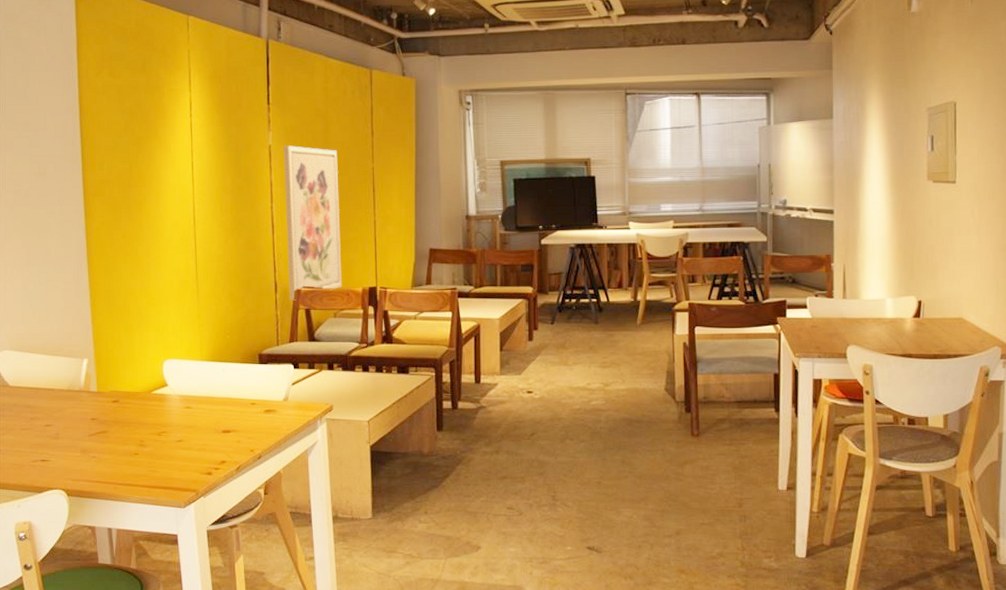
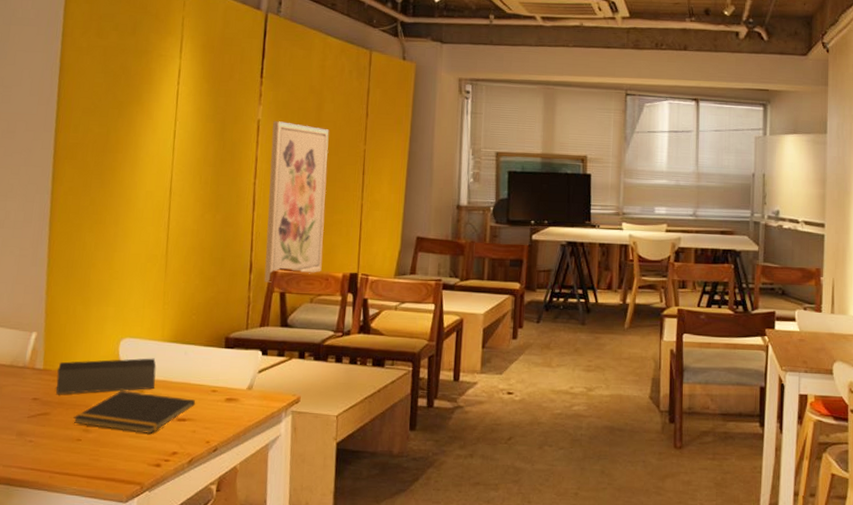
speaker: none [110,376,199,414] -> present [56,358,157,394]
notepad: none [129,408,238,445] -> present [73,391,196,434]

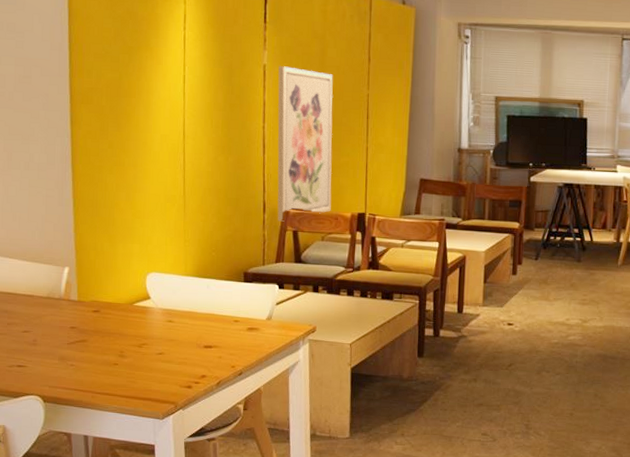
speaker: present [56,358,157,394] -> none [91,291,182,323]
notepad: present [73,391,196,434] -> none [109,320,220,359]

